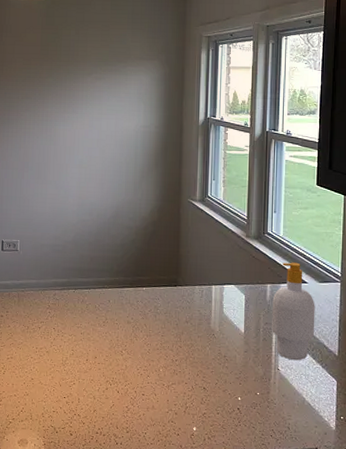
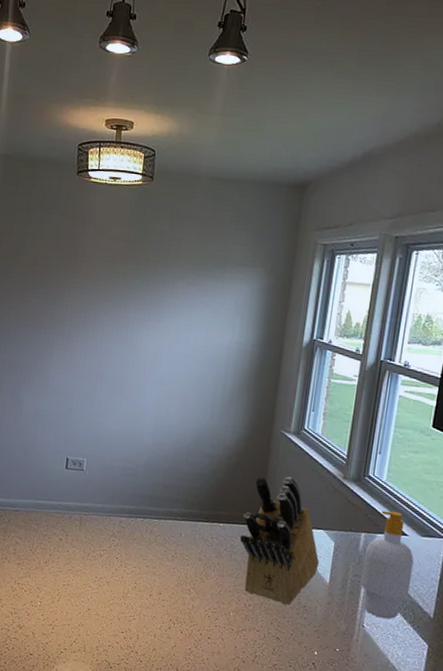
knife block: none [162,240,234,357] -> present [240,476,320,606]

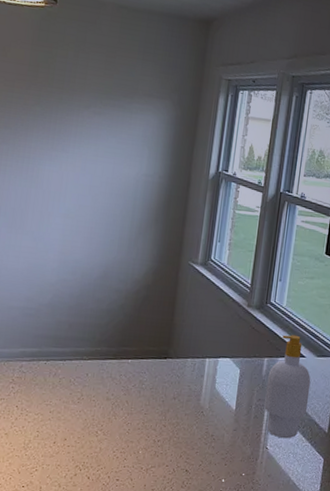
knife block: present [240,476,320,606] -> none [149,307,226,437]

